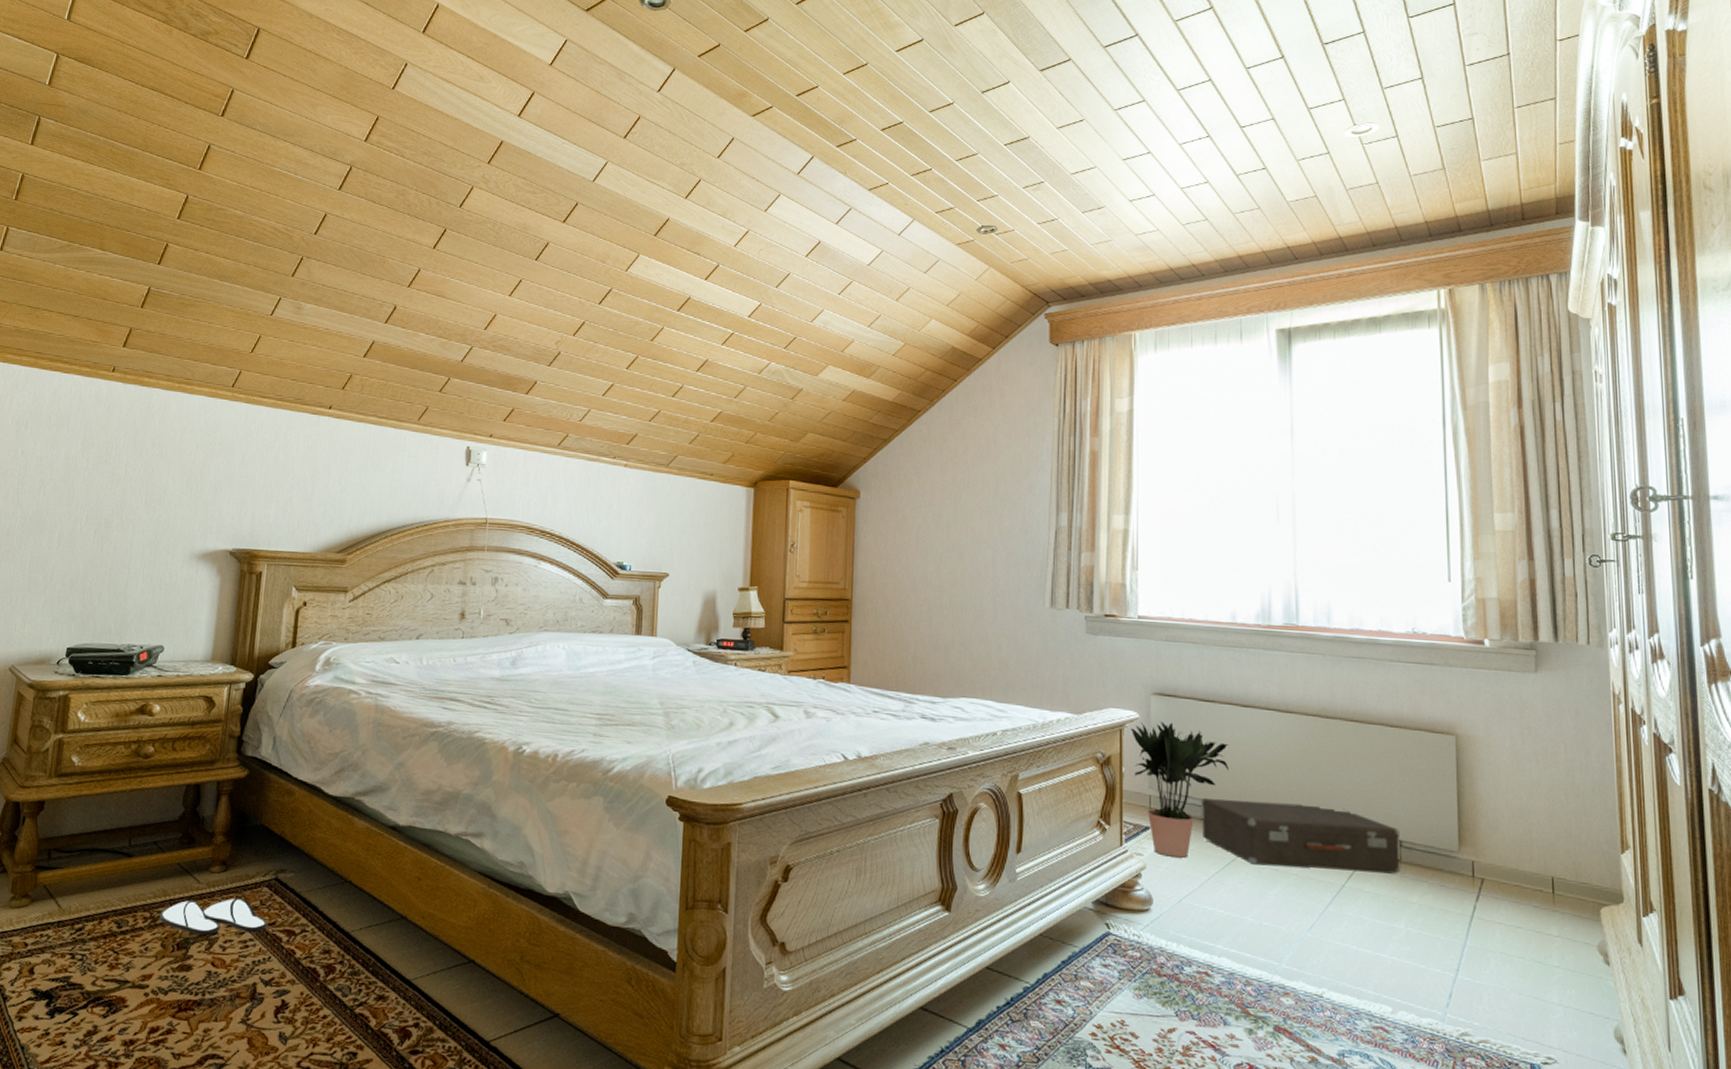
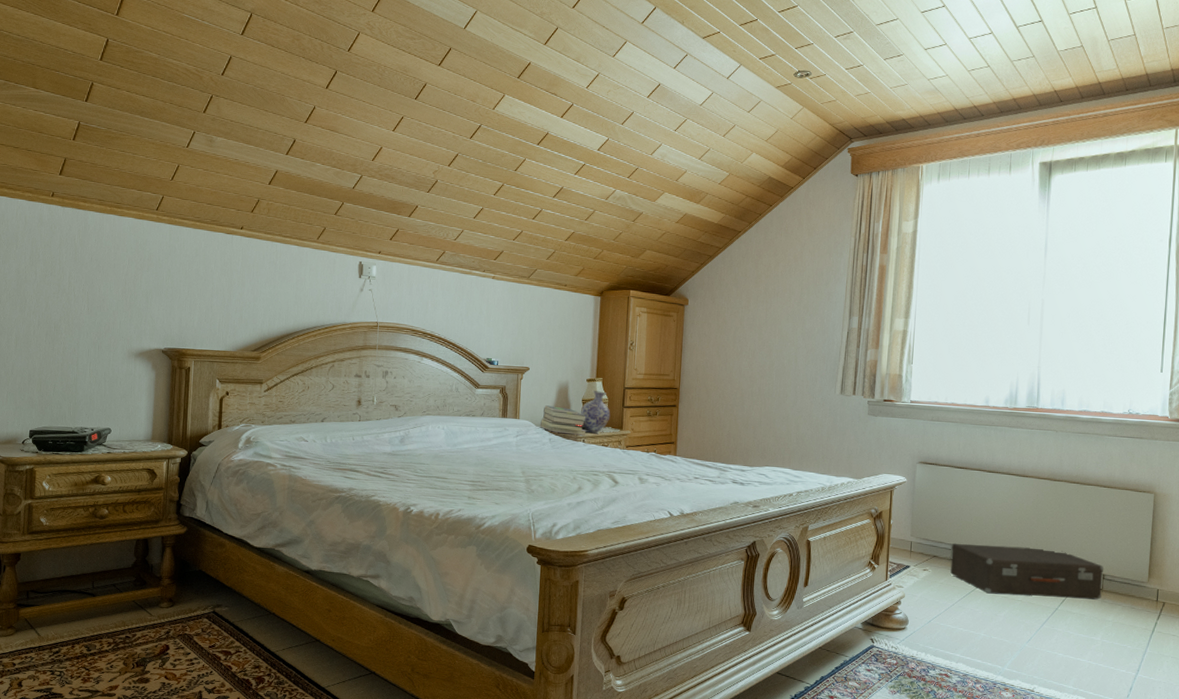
slippers: present [159,898,269,935] -> none [121,627,209,655]
books: none [681,620,739,657] -> present [539,405,586,435]
vase: none [732,602,768,656] -> present [581,391,611,434]
potted plant: present [1130,721,1230,858] -> none [899,484,977,589]

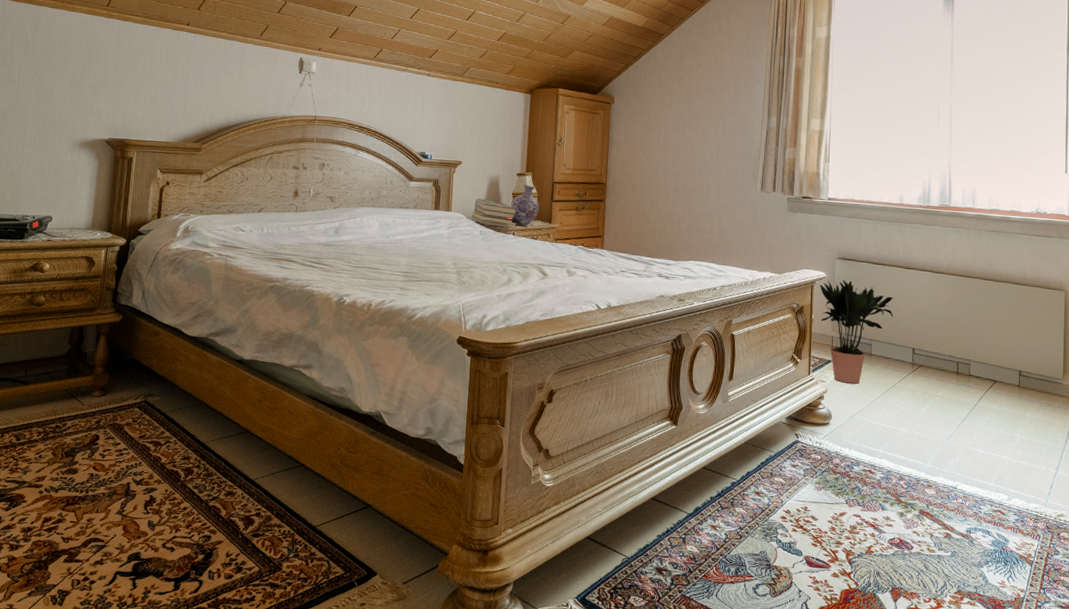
potted plant: none [899,484,977,589] -> present [819,279,895,384]
suitcase: present [950,543,1104,600] -> none [871,338,1020,396]

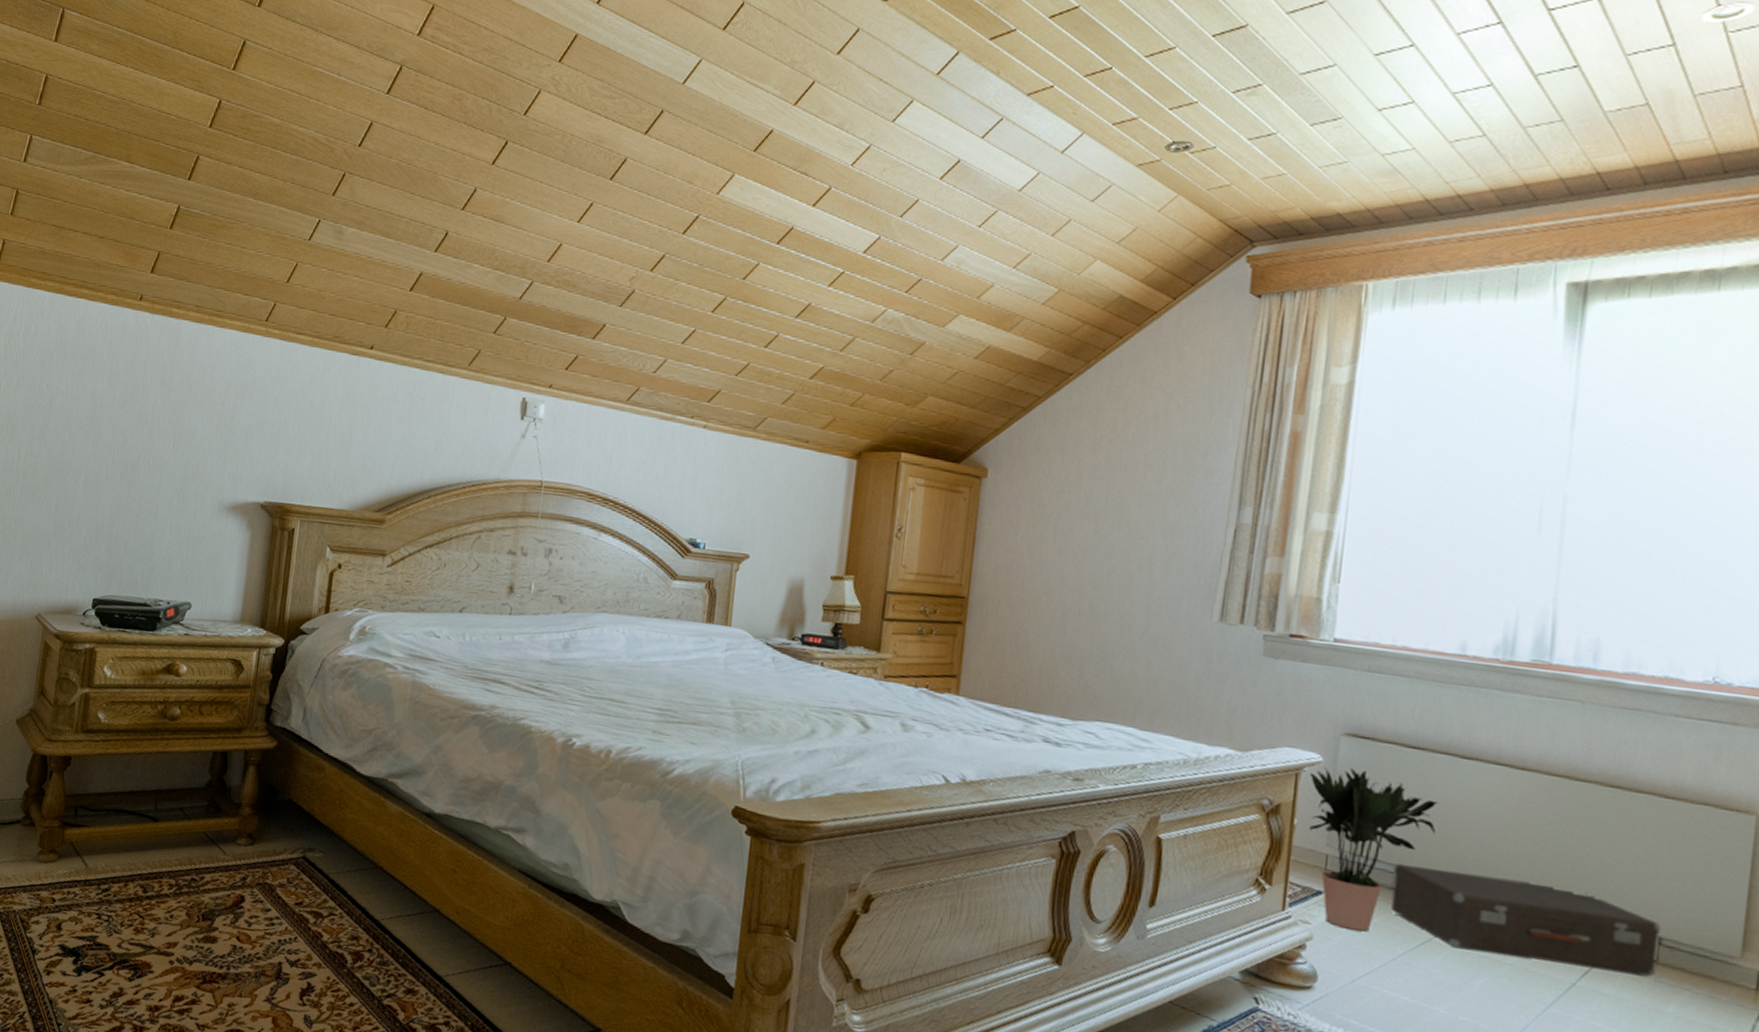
books: present [471,198,516,228] -> none [759,610,828,656]
vase: present [511,185,540,227] -> none [820,593,864,655]
suitcase: none [871,338,1020,396] -> present [1391,862,1662,977]

